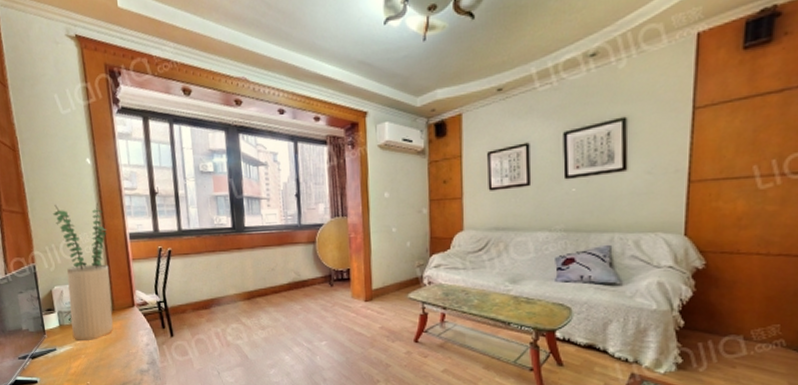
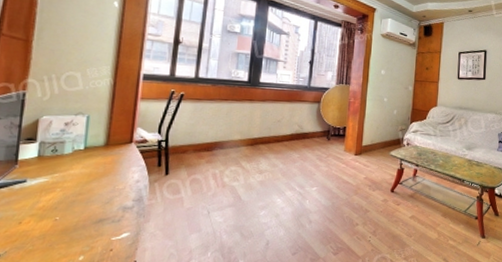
vase: present [53,202,114,340] -> none [51,38,120,174]

